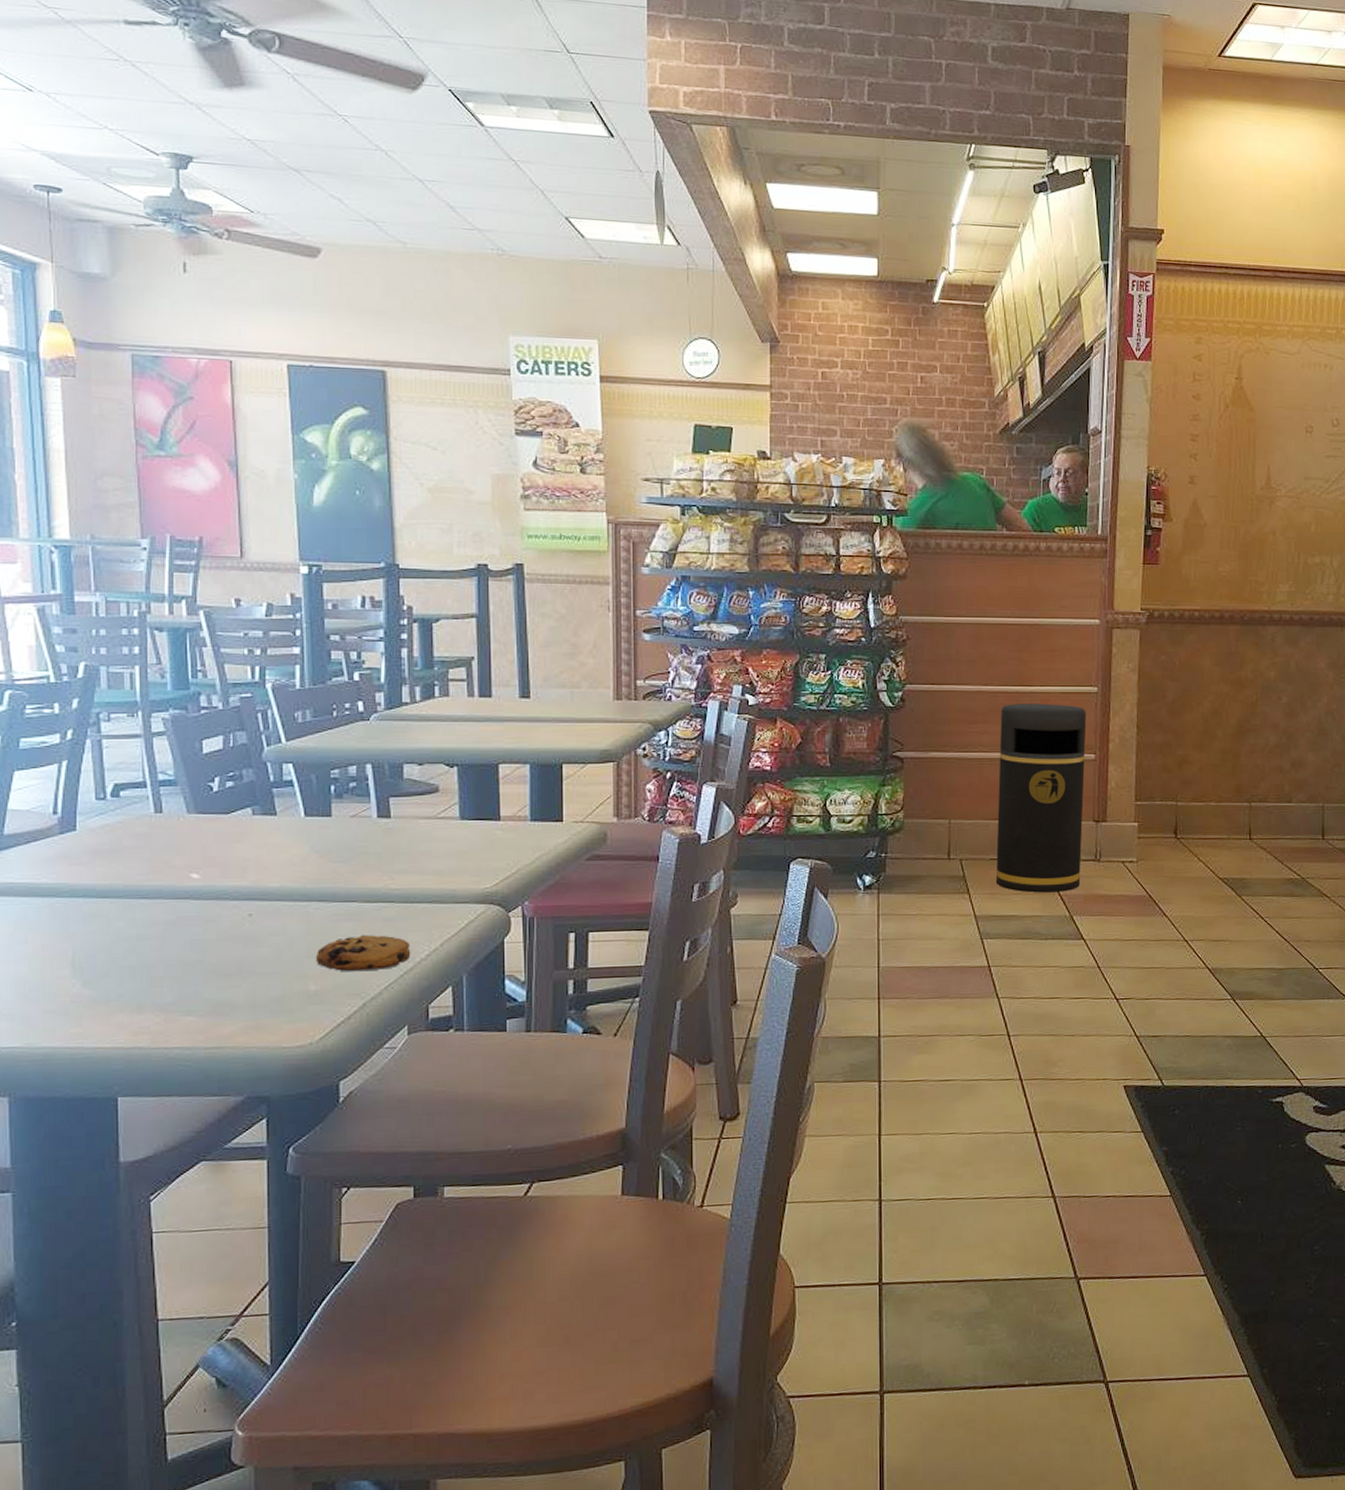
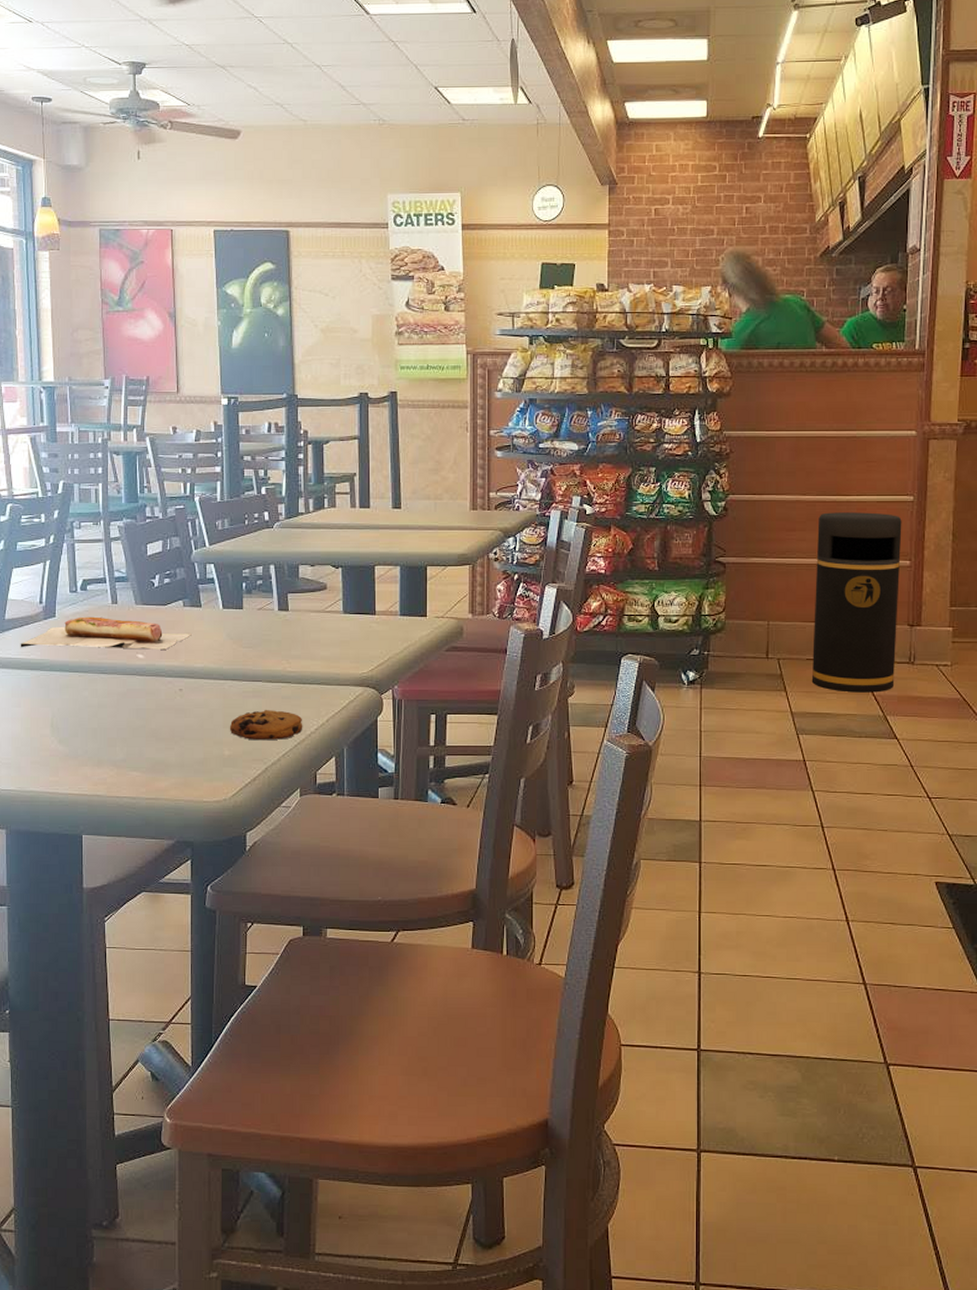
sandwich: none [26,829,264,870] -> present [20,616,192,650]

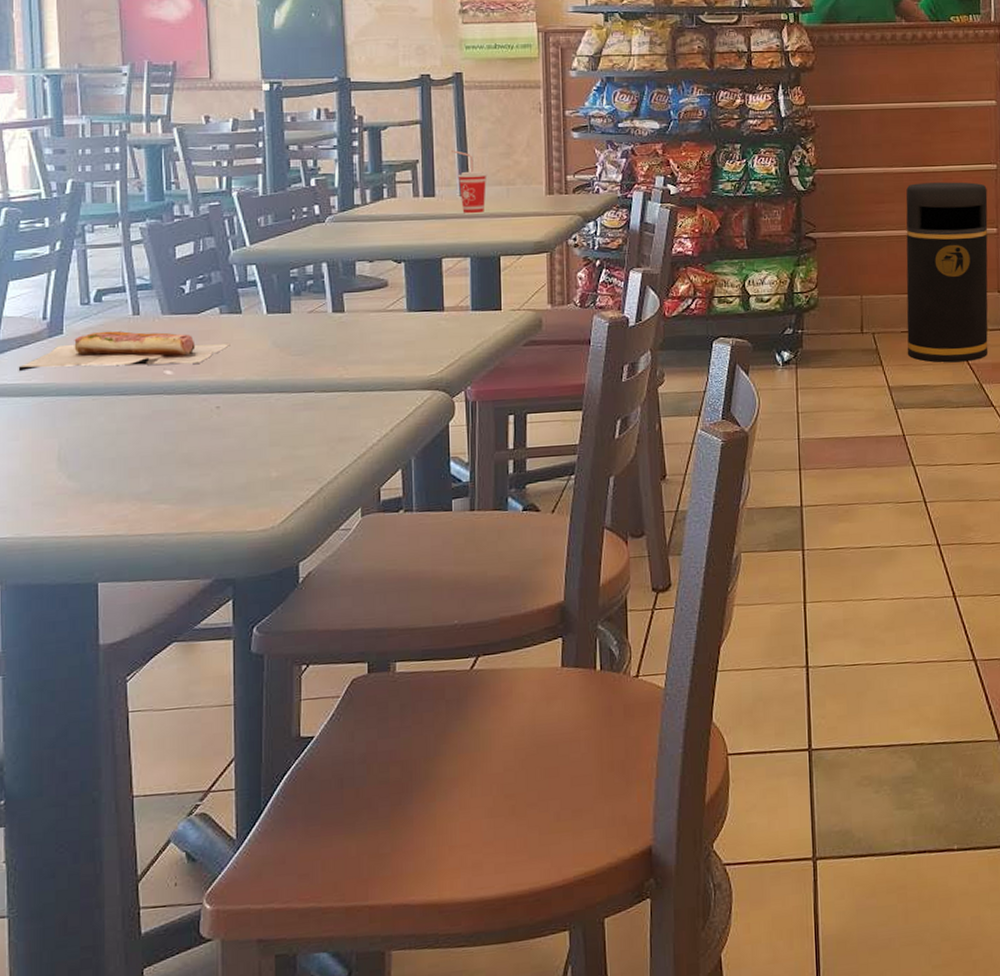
cookie: present [229,710,303,741] -> none [276,423,364,459]
beverage cup: none [385,464,417,526] -> present [451,149,487,214]

